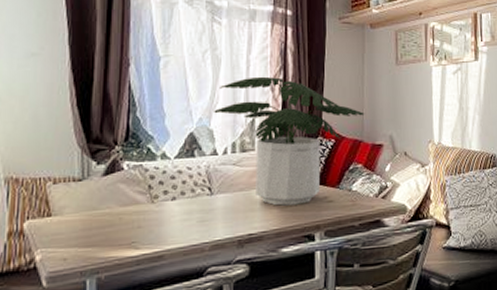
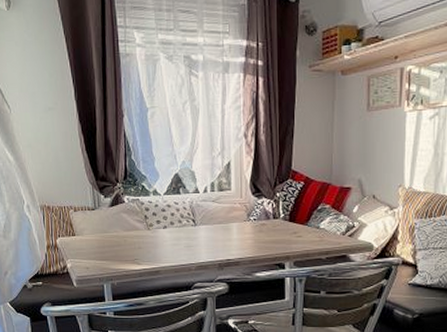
potted plant: present [214,76,365,206] -> none [194,124,334,238]

